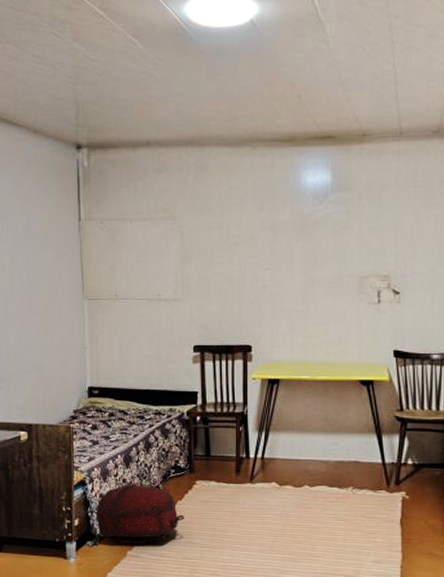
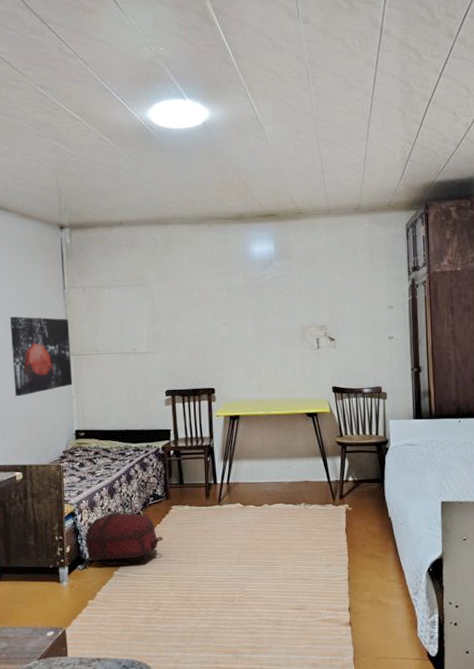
wall art: none [16,252,86,345] -> present [9,316,72,397]

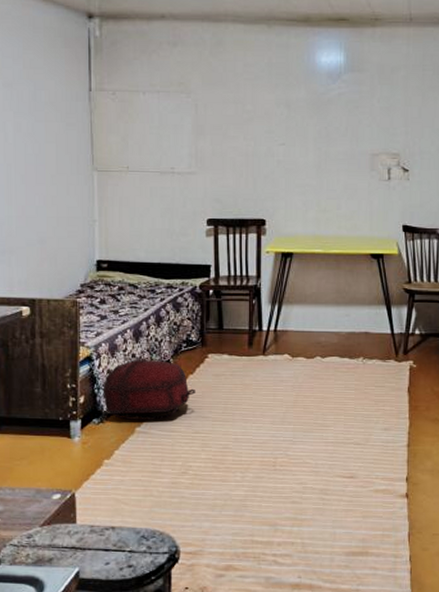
wall art: present [9,316,72,397] -> none [21,121,95,217]

